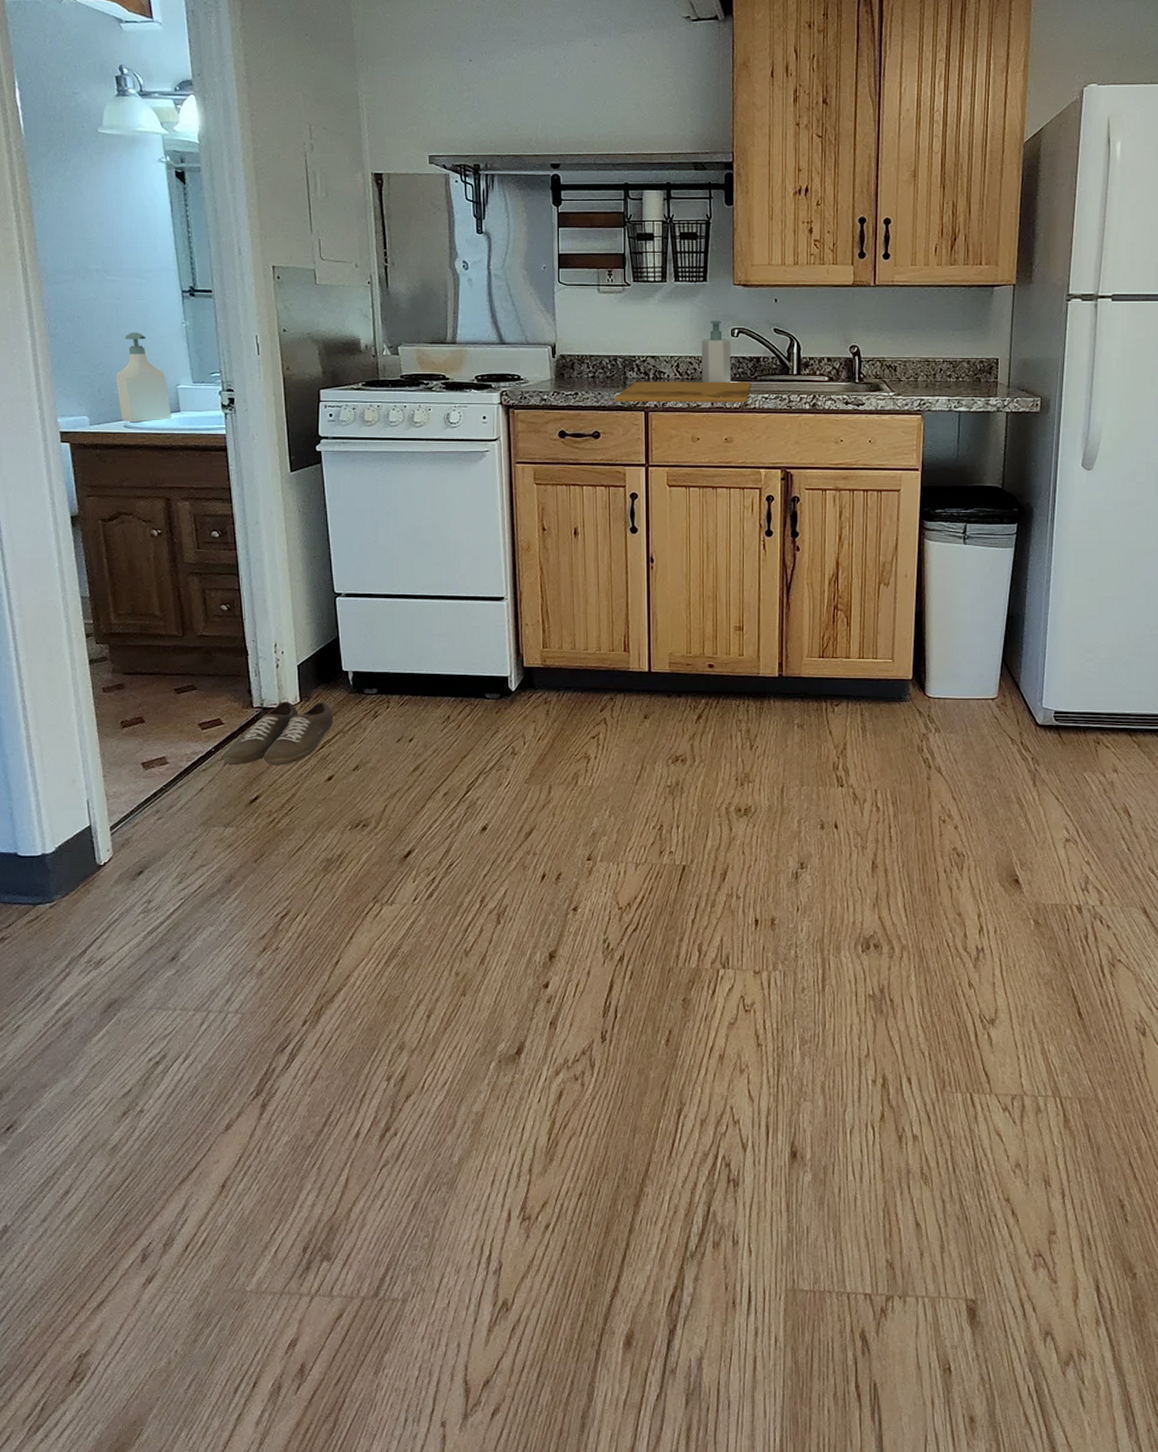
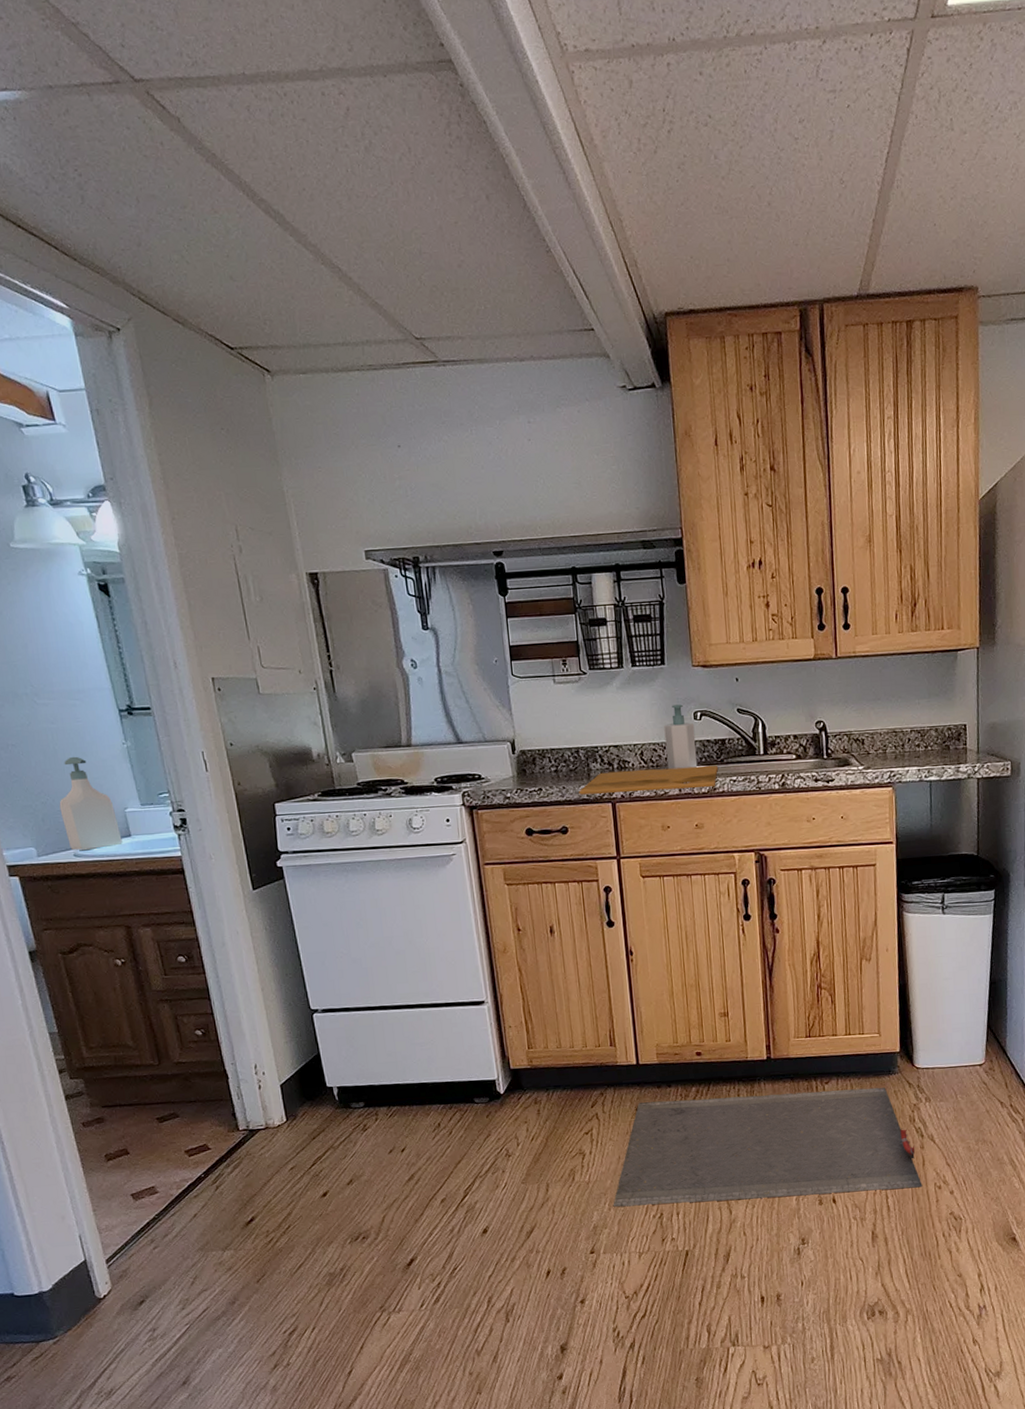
shoe: present [222,701,334,766] -> none [213,1119,323,1190]
door mat: none [613,710,927,820] -> present [613,1087,923,1207]

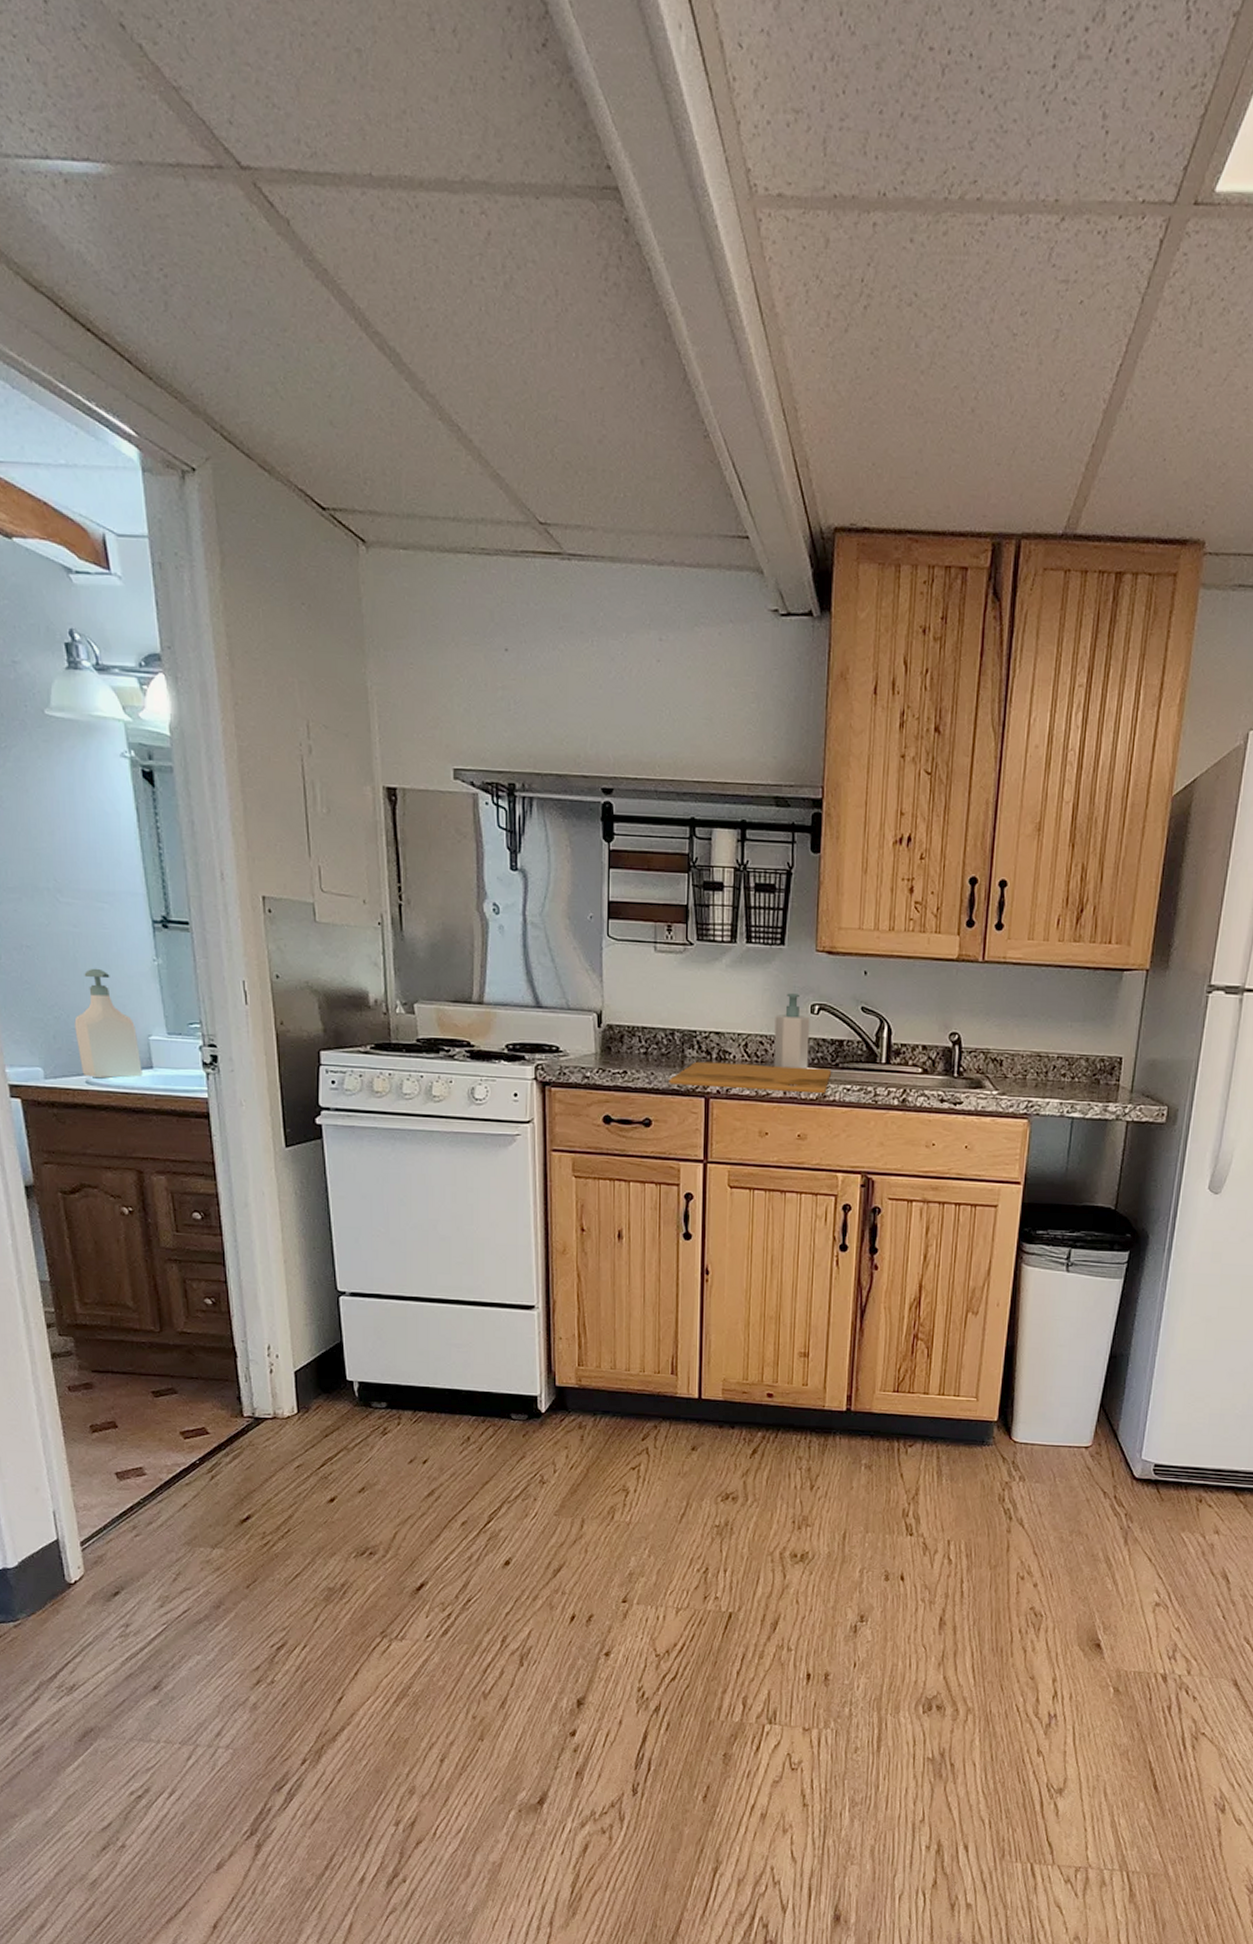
door mat: present [613,1087,923,1207] -> none [653,1441,1004,1575]

